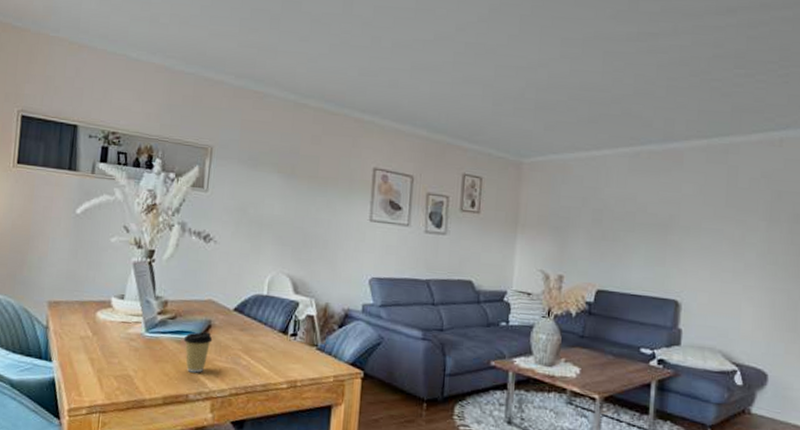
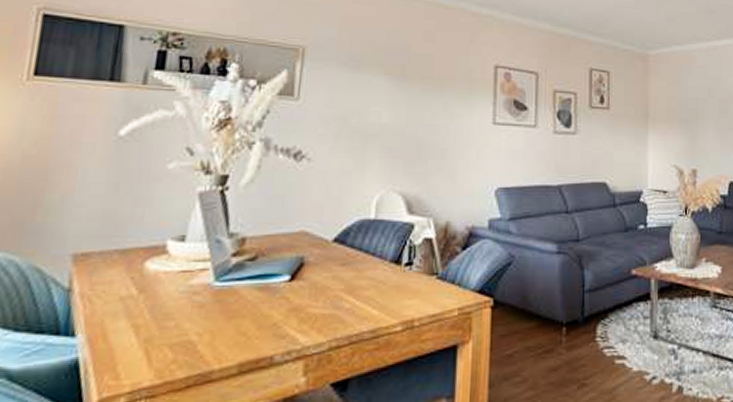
coffee cup: present [183,331,213,373] -> none [267,272,306,327]

